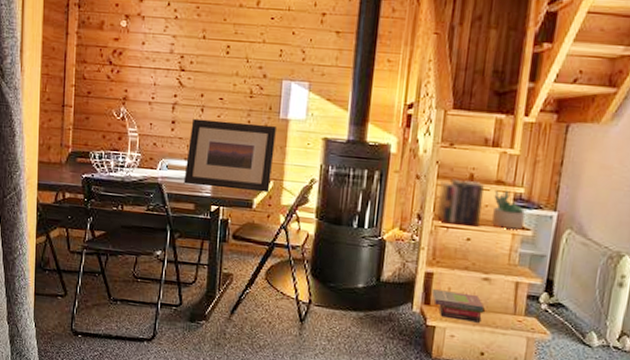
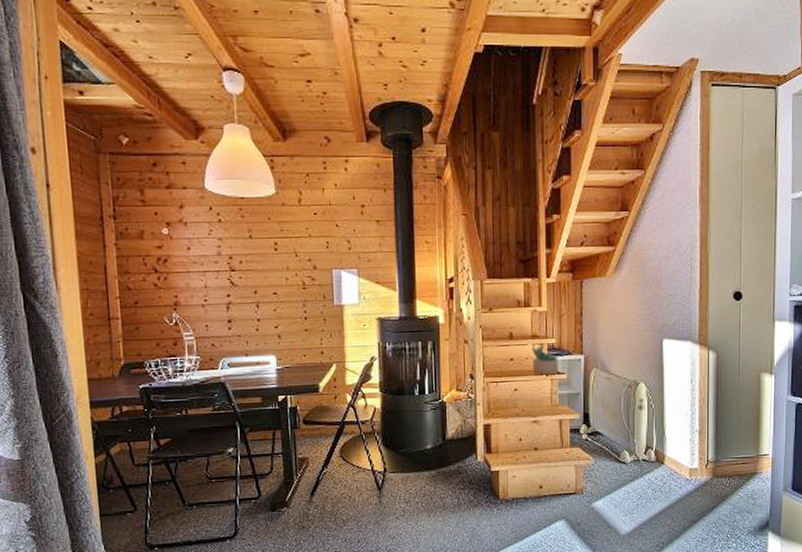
picture frame: present [183,118,278,193] -> none [247,312,334,379]
books: present [431,289,485,323] -> none [491,436,537,462]
books: present [436,178,484,227] -> none [485,338,523,379]

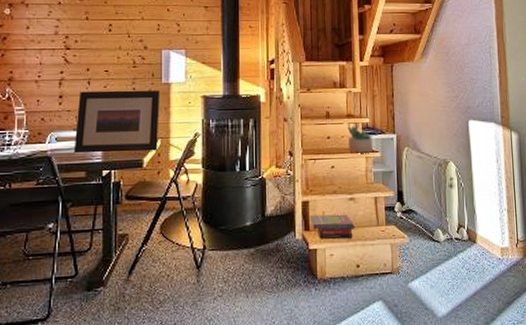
picture frame: none [247,312,334,379] -> present [73,90,161,154]
books: none [491,436,537,462] -> present [309,214,354,240]

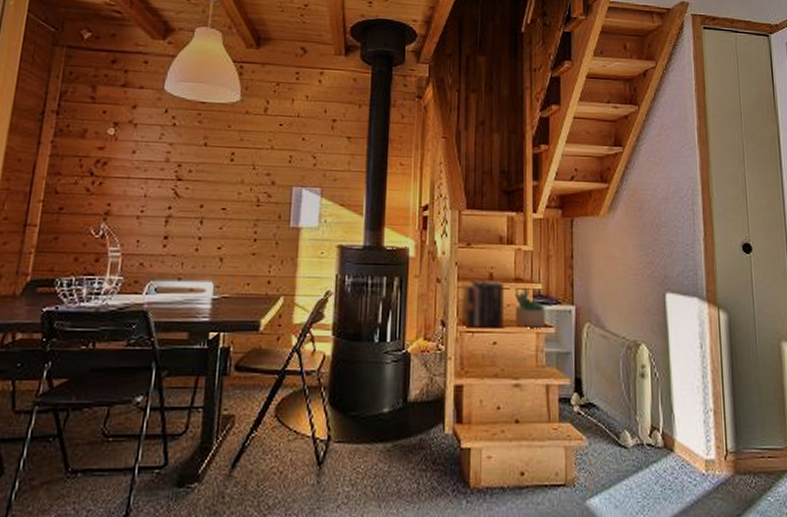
picture frame: present [73,90,161,154] -> none [175,232,288,311]
books: none [303,117,339,156] -> present [460,279,504,328]
books: present [309,214,354,240] -> none [463,404,519,437]

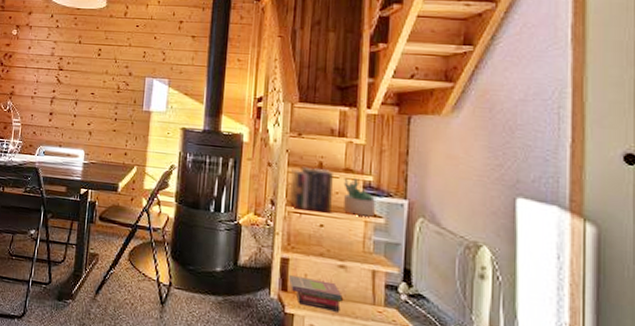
books: none [463,404,519,437] -> present [288,275,343,313]

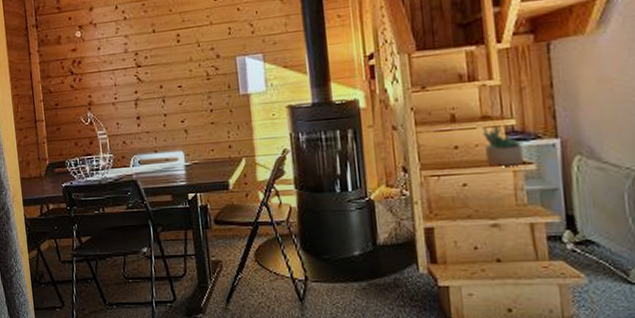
books: present [288,166,333,213] -> none [420,121,473,172]
books: present [288,275,343,313] -> none [436,244,501,276]

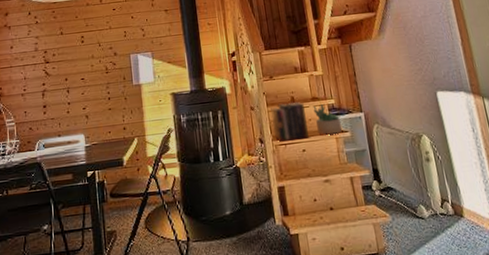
books: none [420,121,473,172] -> present [271,102,309,141]

